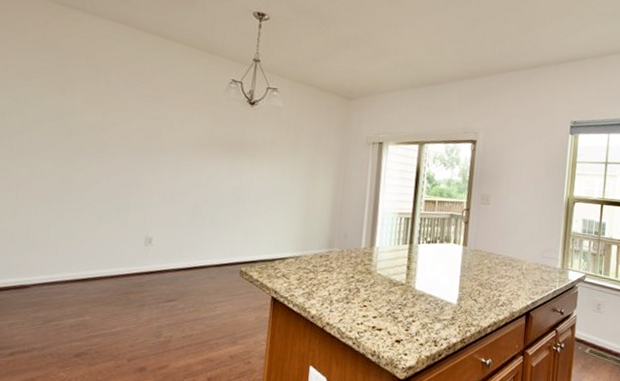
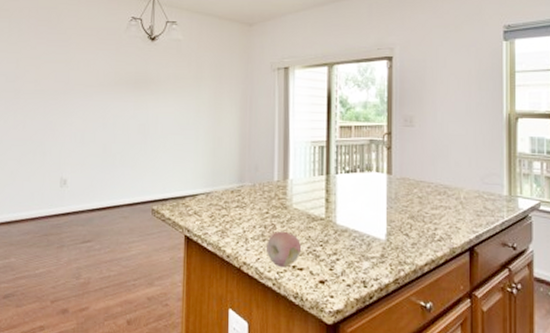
fruit: none [349,294,382,328] -> present [267,231,302,268]

